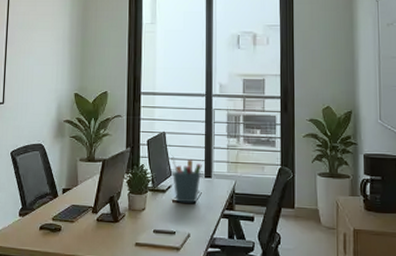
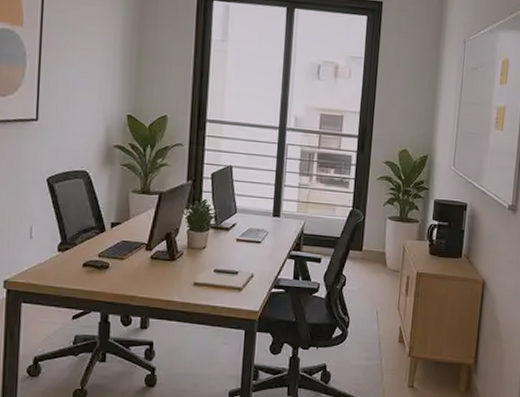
pen holder: present [172,155,202,203] -> none [238,191,271,243]

